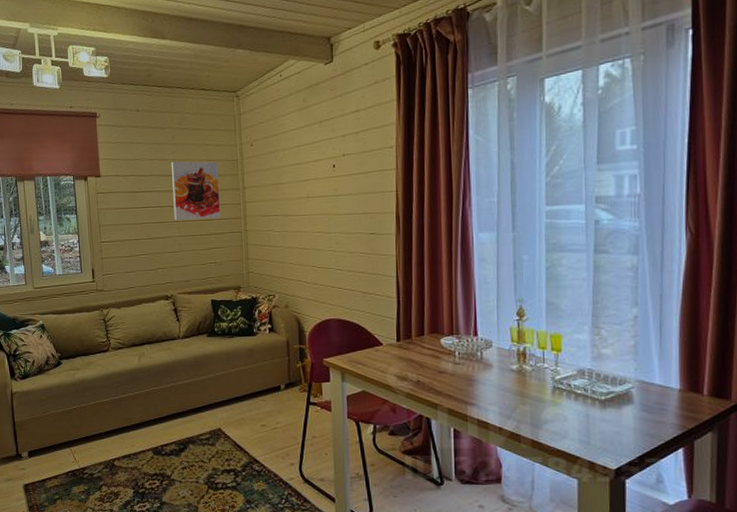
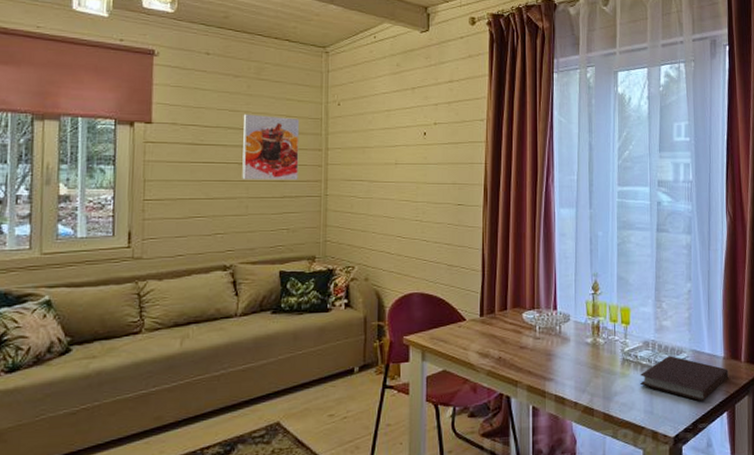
notebook: none [573,386,686,435] -> present [639,356,729,402]

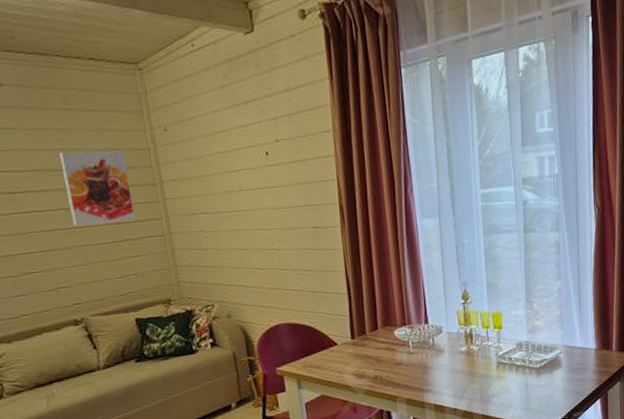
notebook: present [639,356,729,402] -> none [515,353,601,393]

